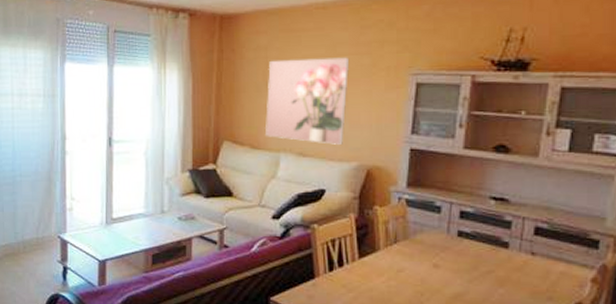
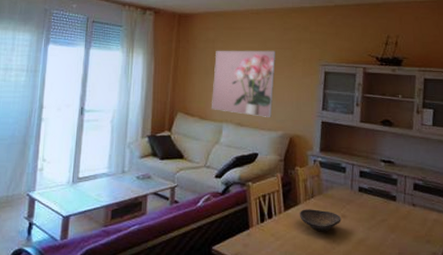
decorative bowl: none [377,257,433,284] -> present [299,209,341,232]

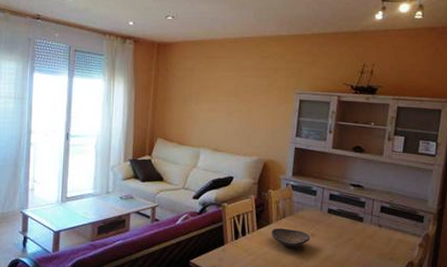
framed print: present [212,50,276,117] -> none [190,78,253,143]

